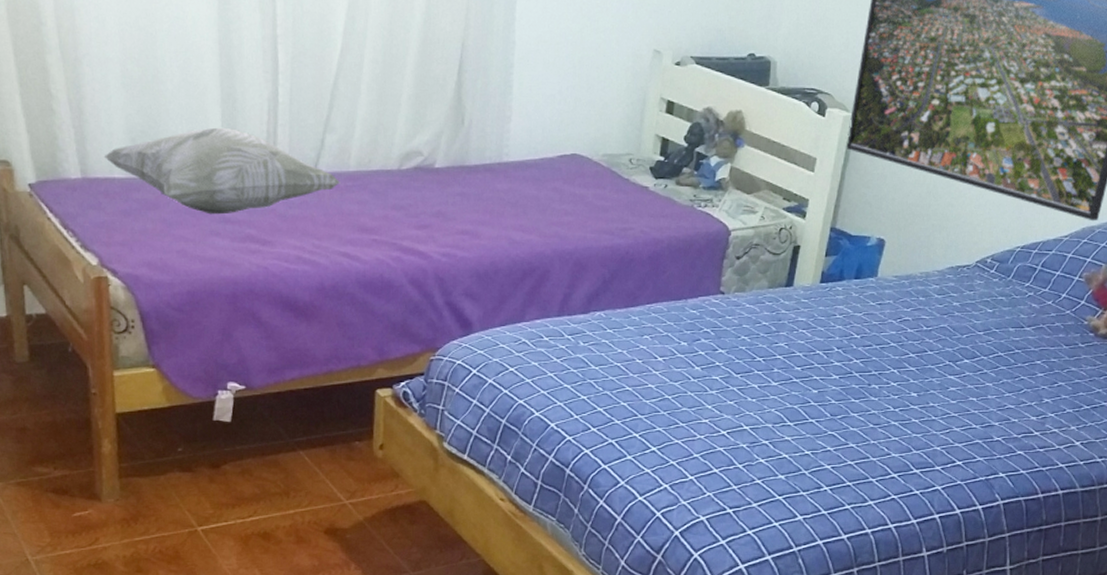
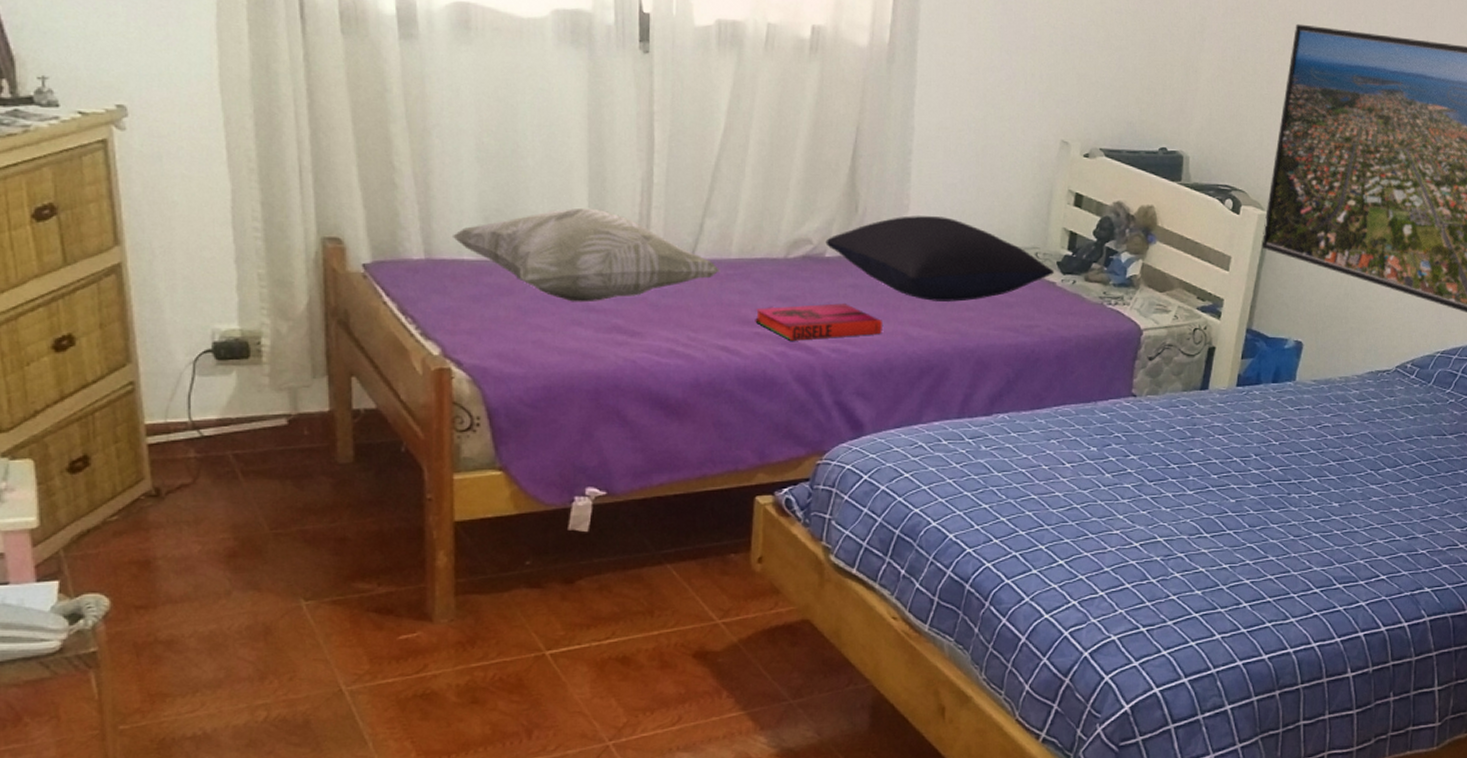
hardback book: none [372,211,488,246] -> present [755,303,882,341]
pillow: none [435,126,648,207] -> present [825,216,1055,302]

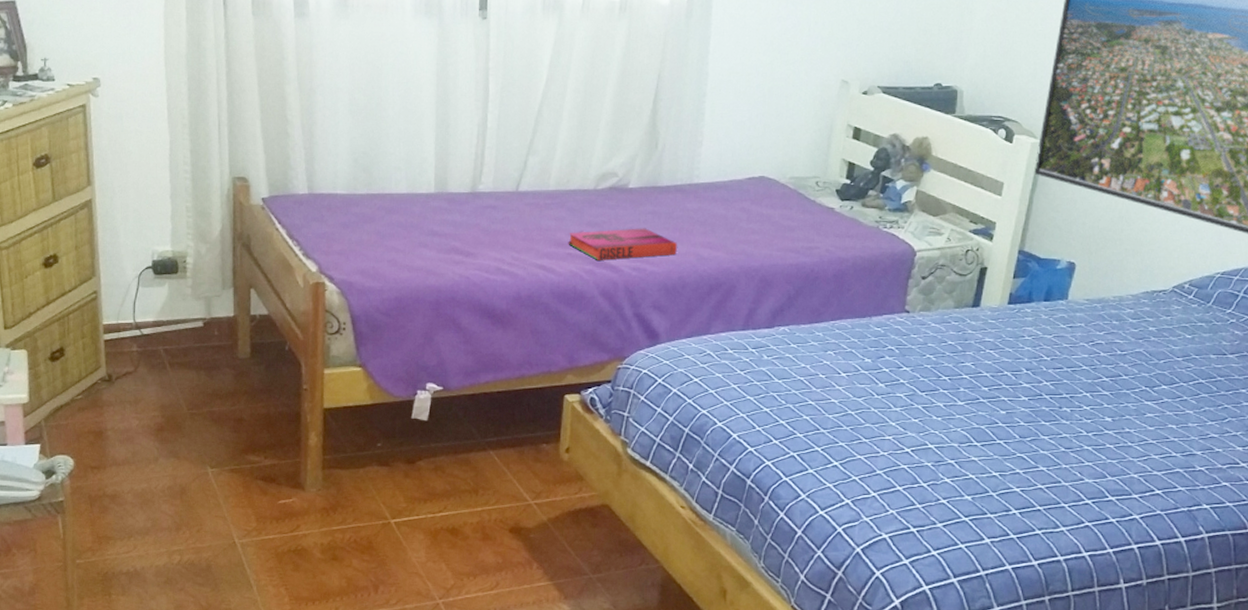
decorative pillow: present [453,207,721,303] -> none [330,149,541,228]
pillow: present [825,216,1055,302] -> none [629,150,834,226]

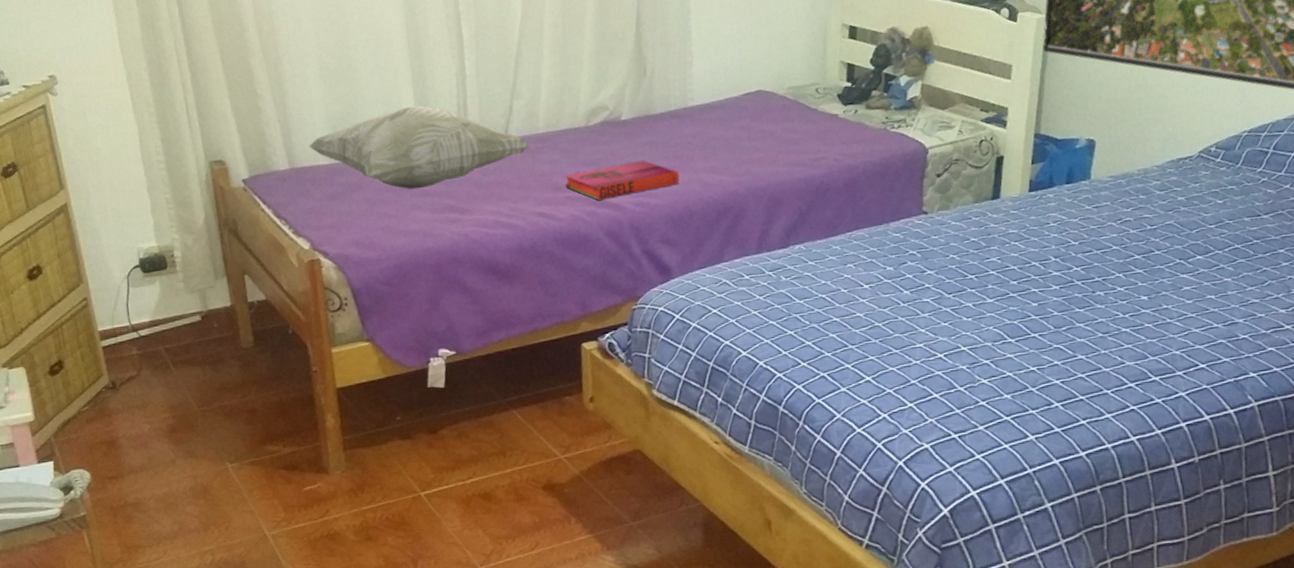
decorative pillow: none [330,149,541,228] -> present [309,105,532,190]

